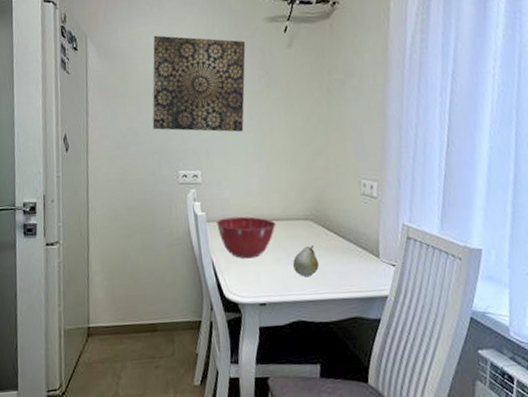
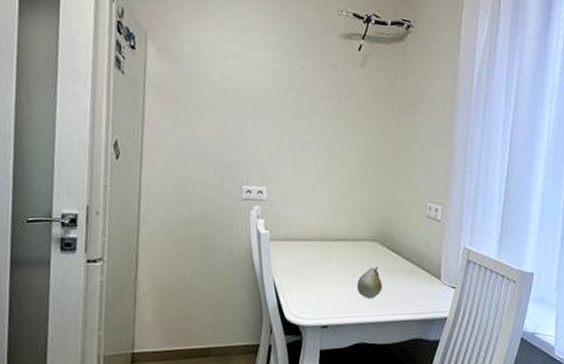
wall art: present [152,35,246,133] -> none [216,41,319,149]
mixing bowl: present [217,216,276,259] -> none [281,235,342,280]

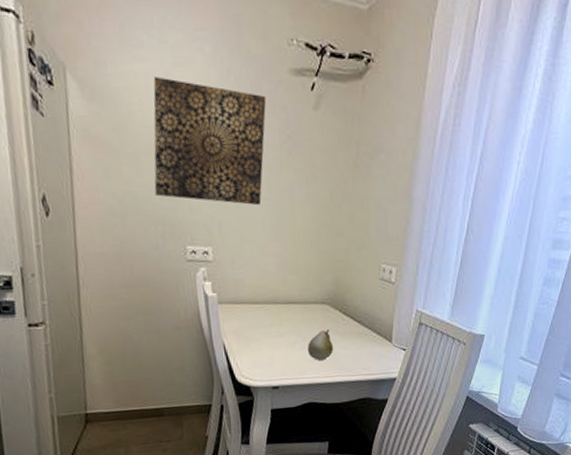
wall art: none [216,41,319,149] -> present [153,76,267,206]

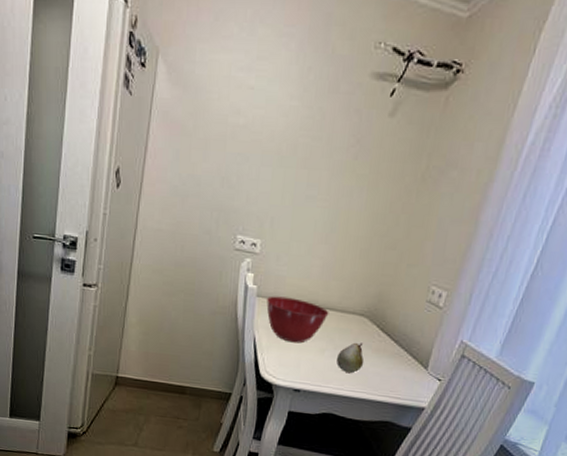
wall art: present [153,76,267,206] -> none [217,68,343,206]
mixing bowl: none [229,298,292,343] -> present [266,296,329,344]

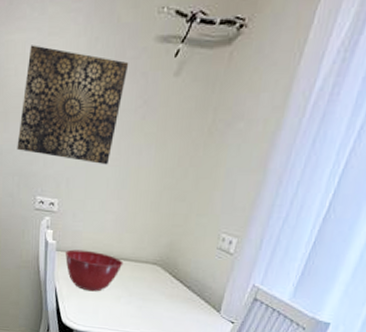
wall art: none [217,68,343,206] -> present [17,45,129,165]
fruit: present [337,342,365,373] -> none [132,289,159,318]

